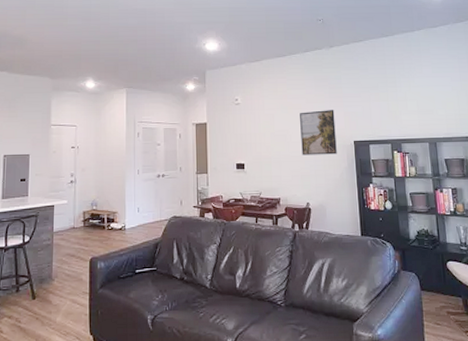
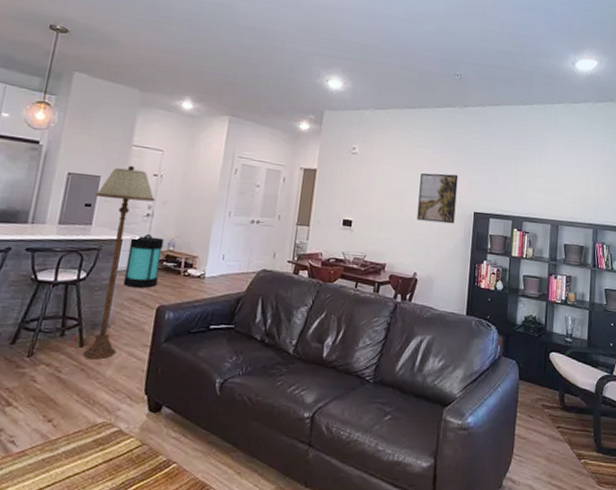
floor lamp: none [27,142,76,309] -> present [82,165,155,359]
lantern: none [59,198,87,244] -> present [123,234,164,288]

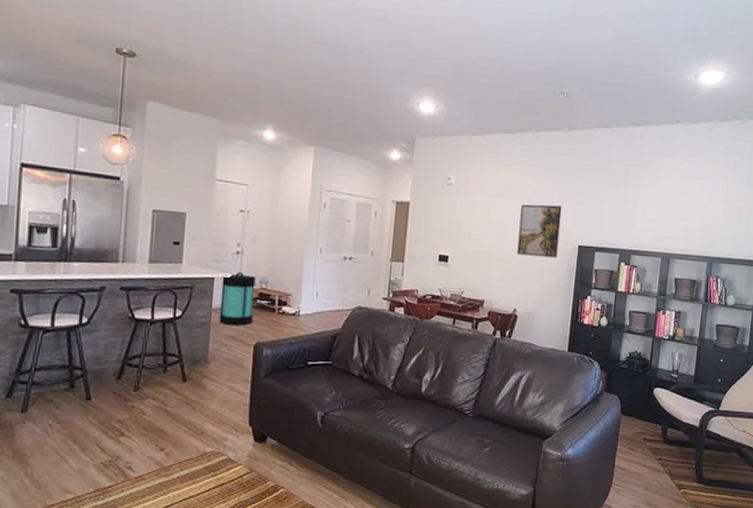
floor lamp: present [82,165,155,359] -> none [182,201,244,394]

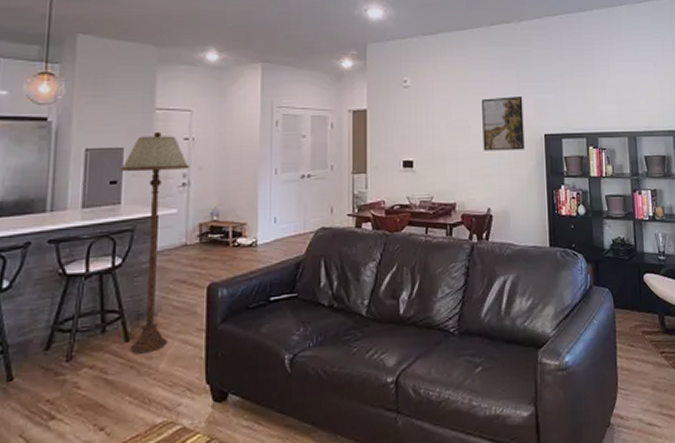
floor lamp: none [182,201,244,394] -> present [119,131,190,354]
lantern: present [219,272,256,326] -> none [165,206,206,267]

